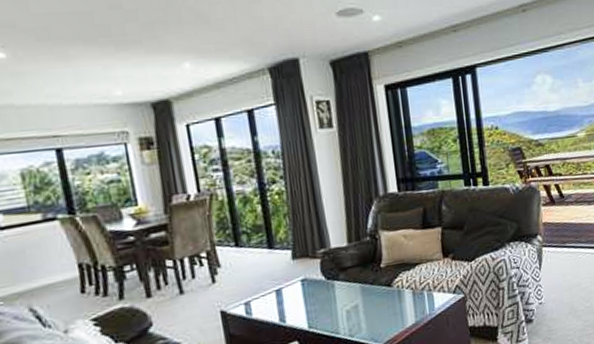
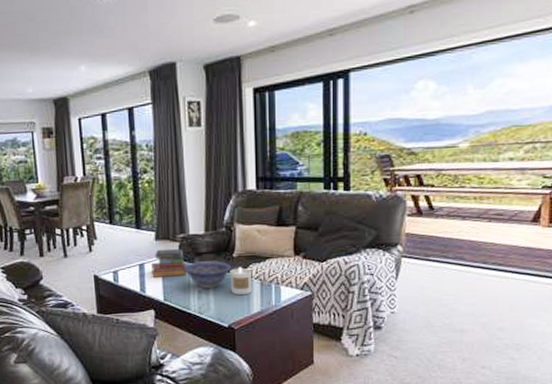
books: none [290,265,331,303] -> present [151,248,186,277]
decorative bowl: none [327,274,381,307] -> present [183,261,232,288]
candle: none [379,277,404,310] -> present [230,266,253,296]

